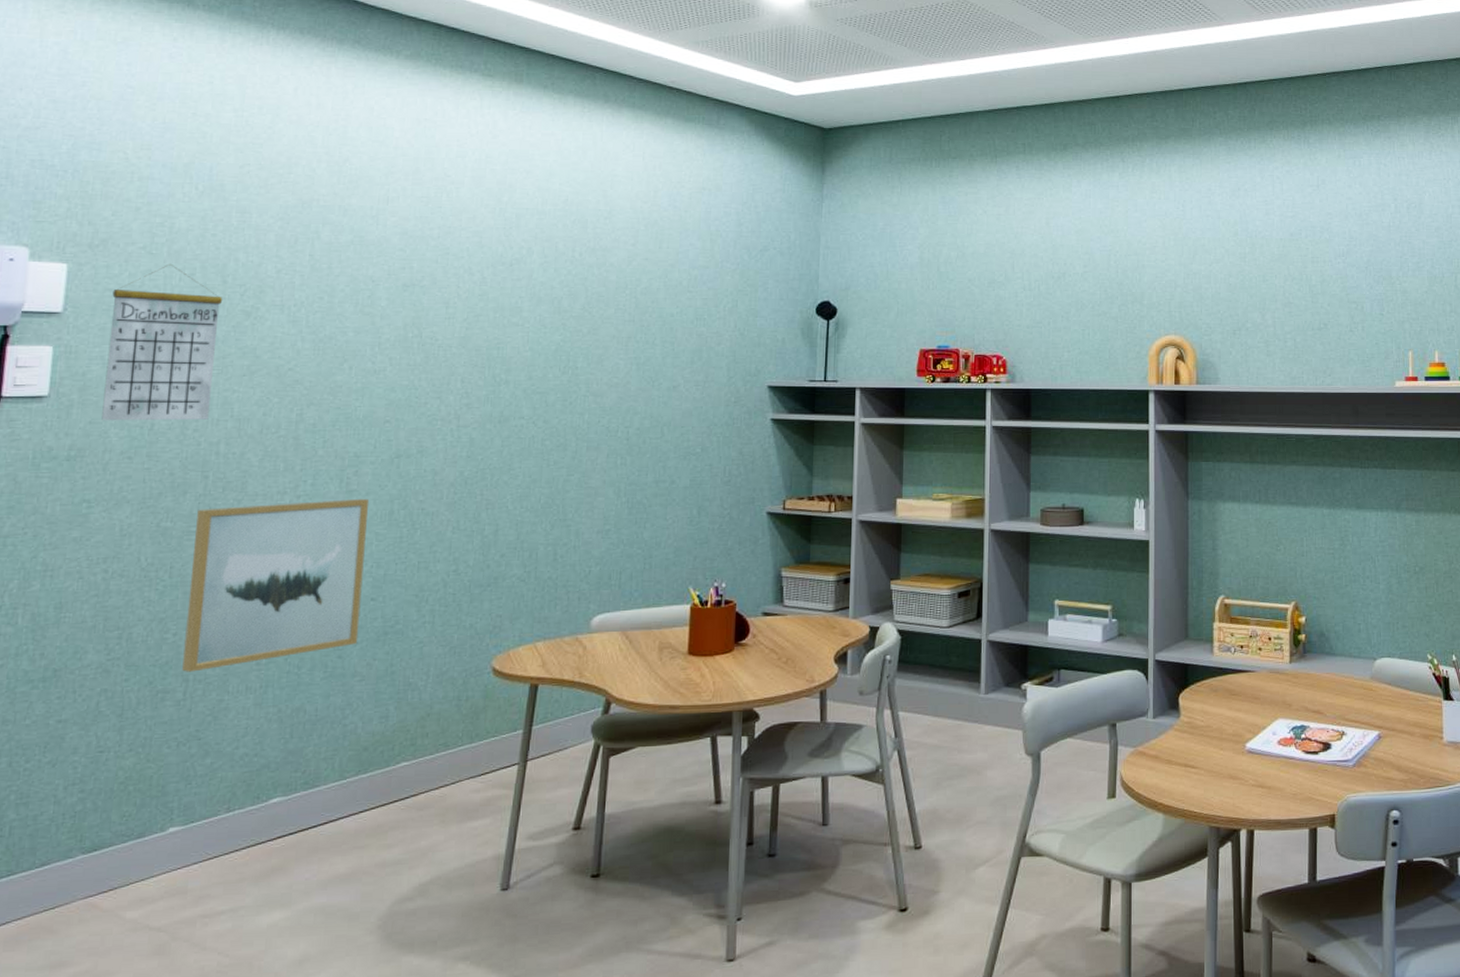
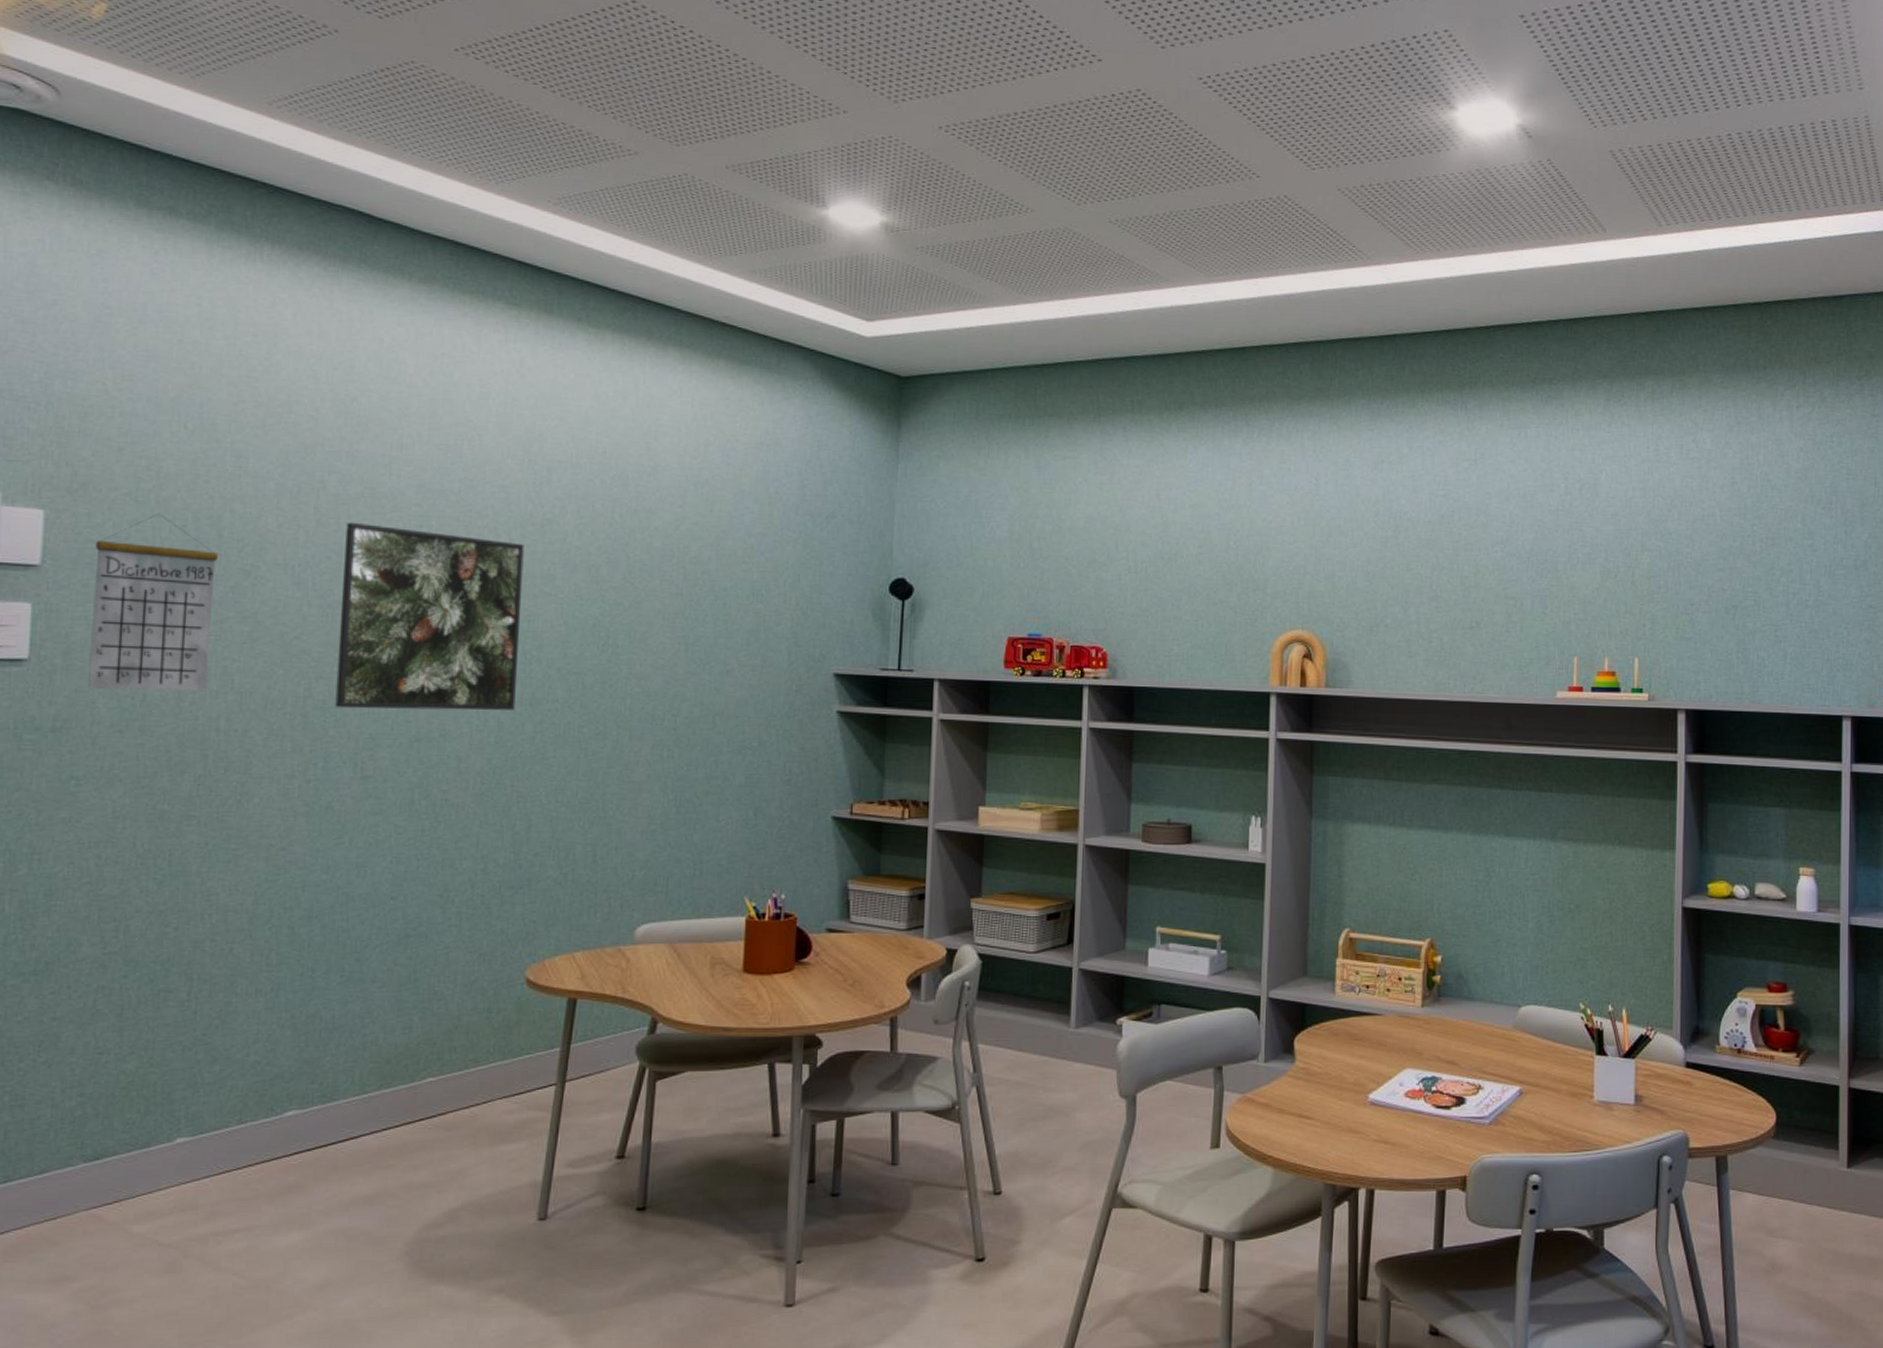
wall art: present [182,498,368,672] -> none [185,785,386,971]
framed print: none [324,266,495,431] -> present [335,522,525,711]

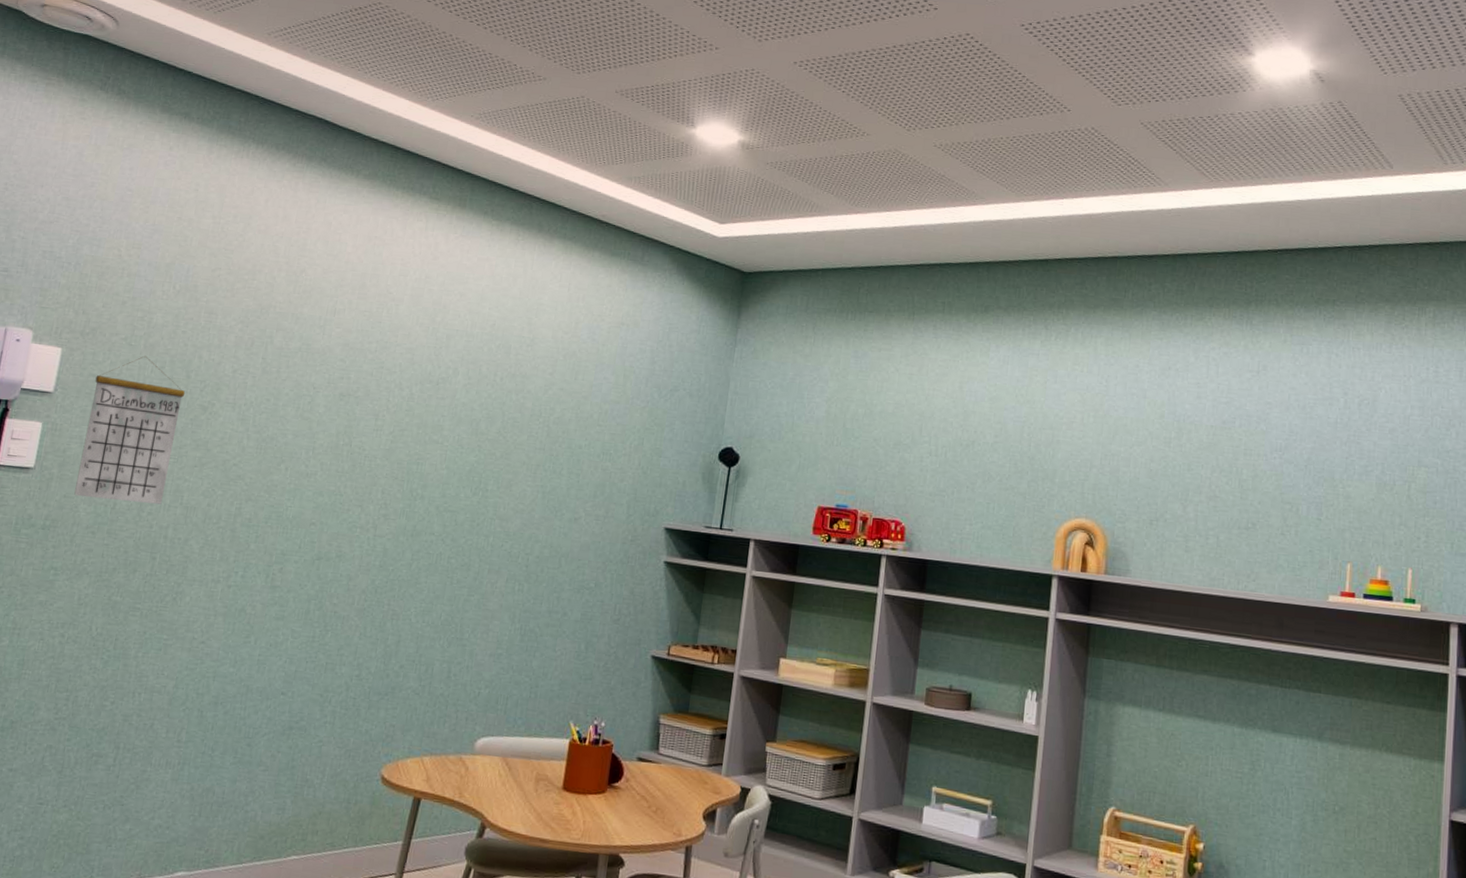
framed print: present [335,522,525,711] -> none [258,371,422,539]

